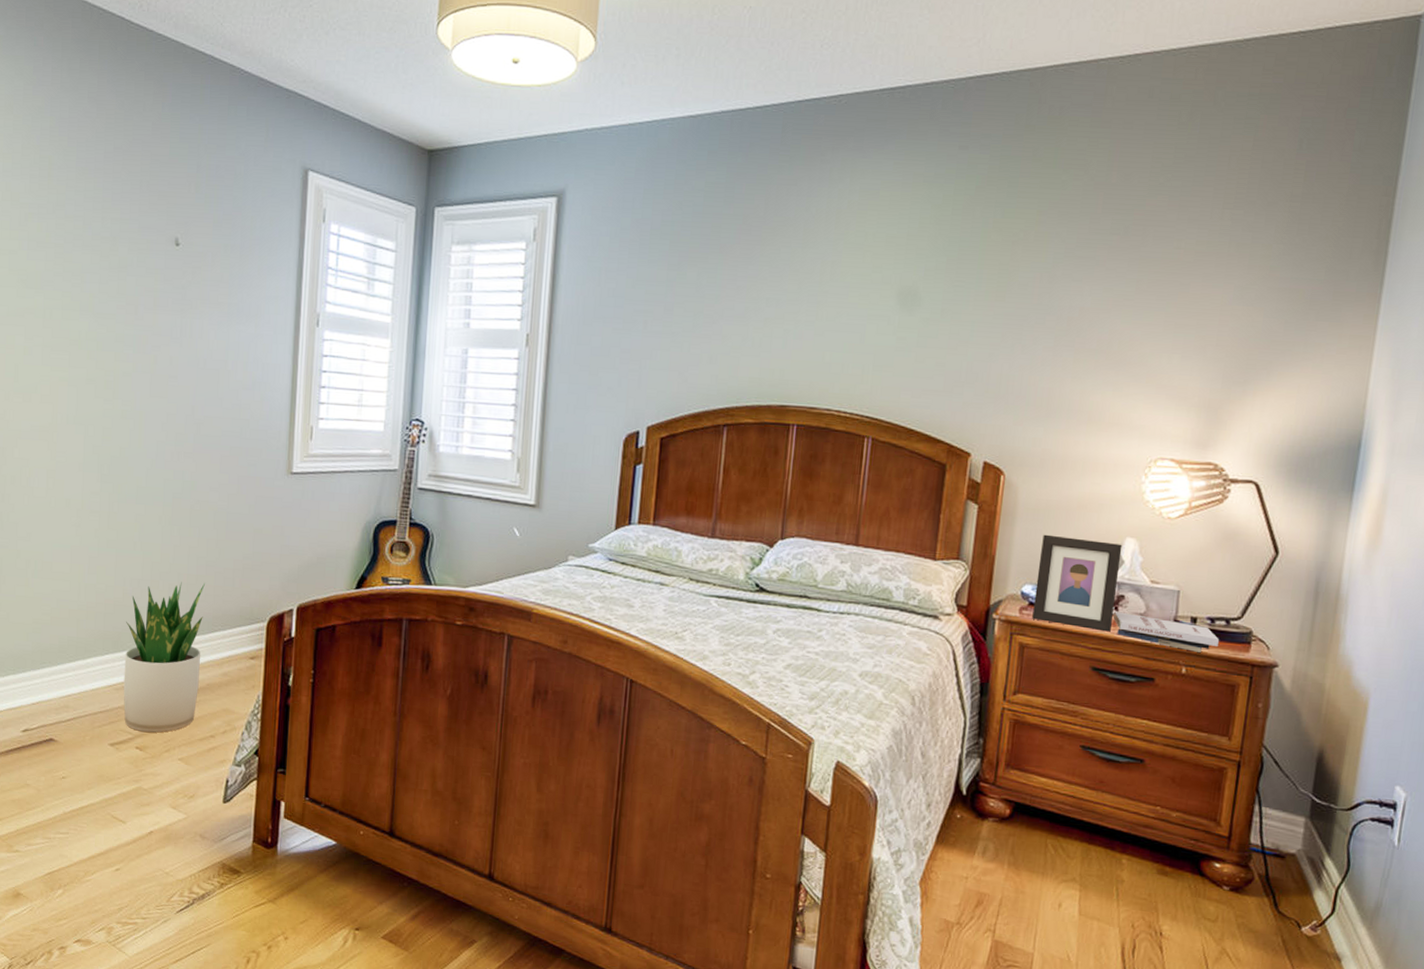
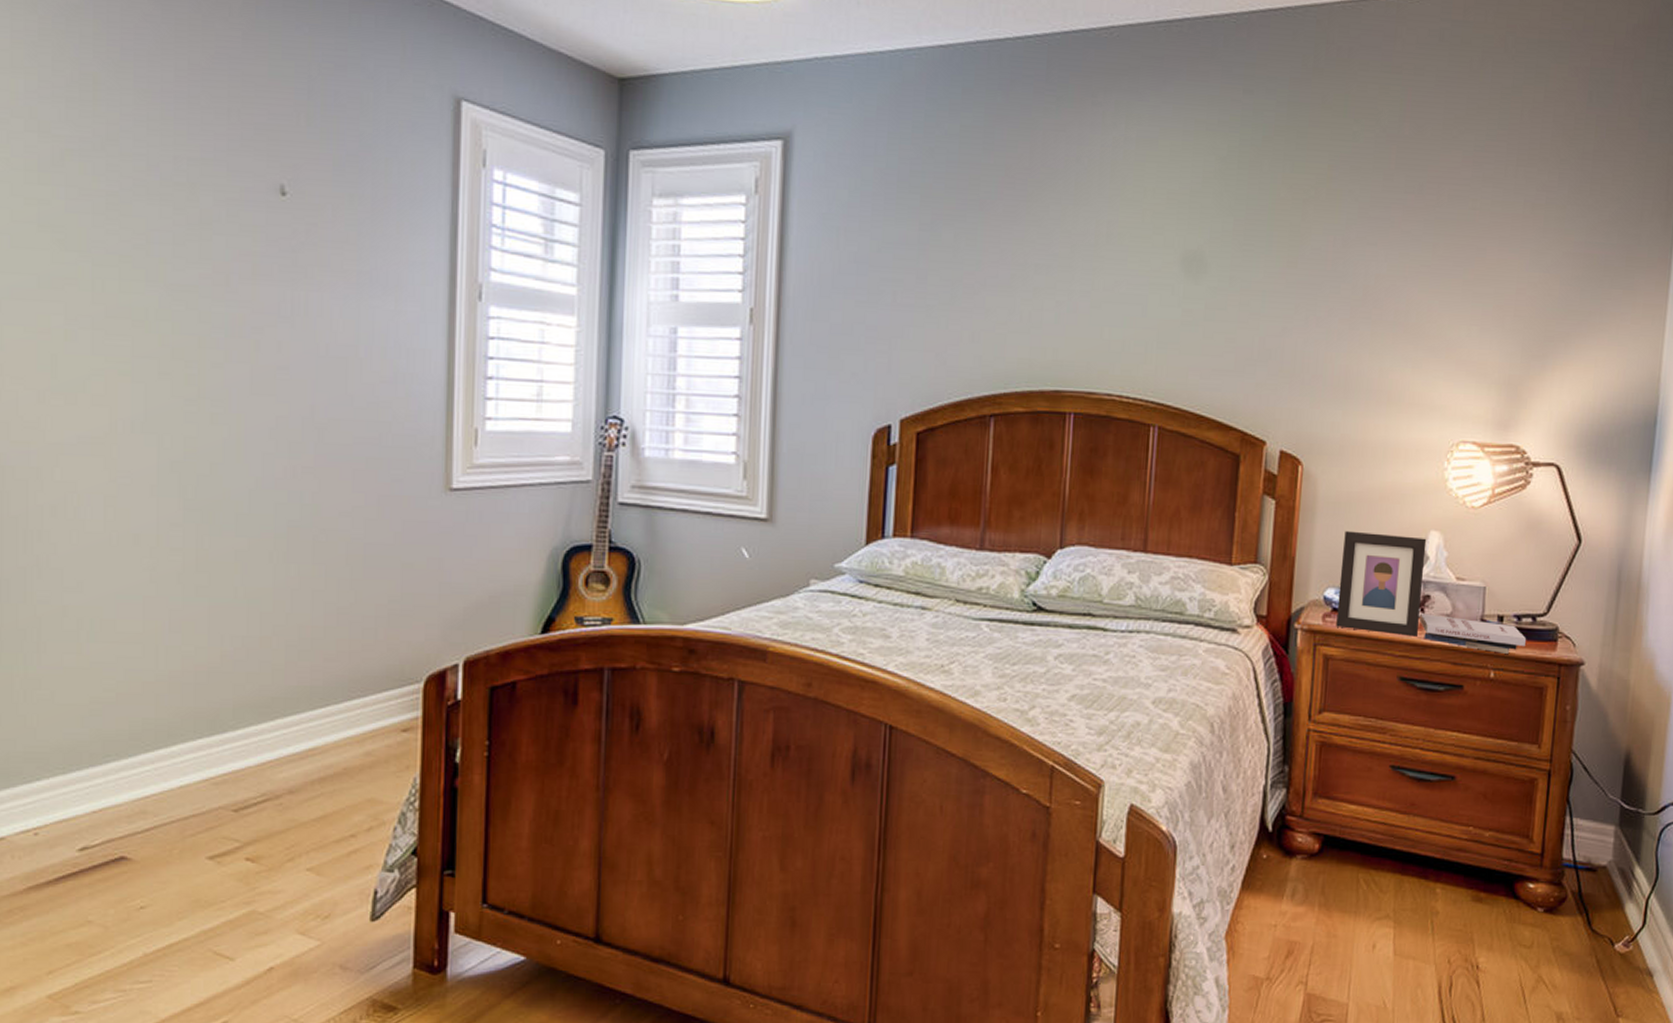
planter: present [123,581,205,733] -> none [225,636,336,838]

